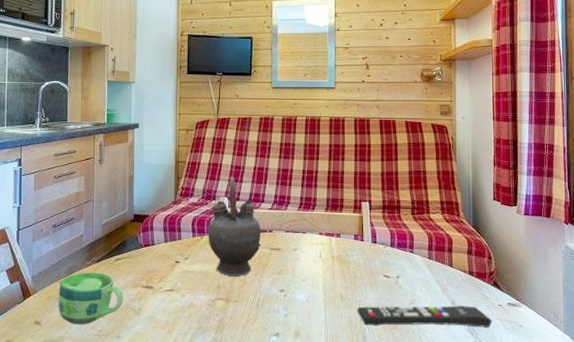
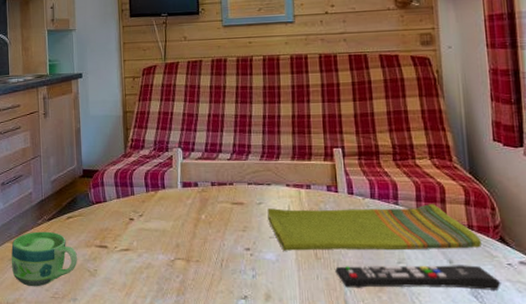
teapot: present [208,177,261,277] -> none [162,126,221,235]
dish towel: none [301,253,479,293] -> present [267,204,481,251]

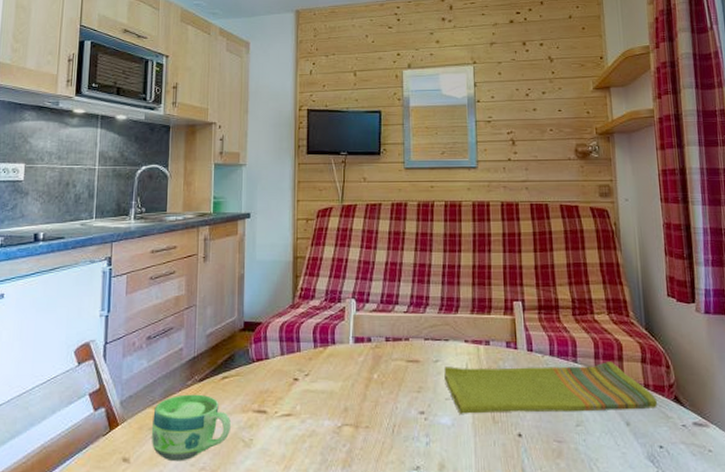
remote control: present [335,265,501,290] -> none [513,427,676,455]

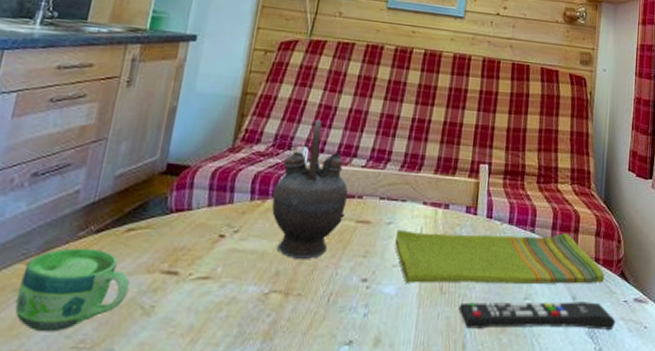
teapot: none [332,274,395,397] -> present [271,120,348,260]
remote control: none [513,427,676,455] -> present [458,301,616,330]

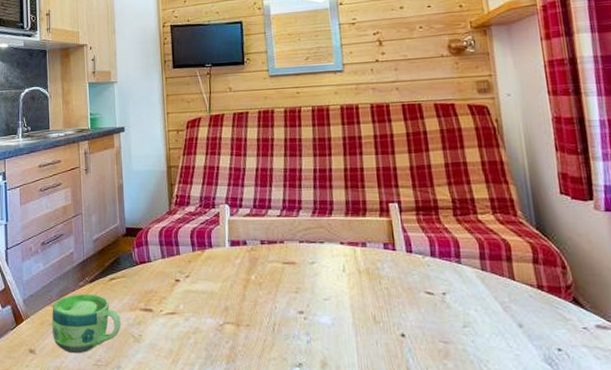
teapot: present [271,120,348,260] -> none [209,181,271,297]
dish towel: present [395,230,604,284] -> none [321,262,553,314]
remote control: present [458,301,616,330] -> none [395,329,577,357]

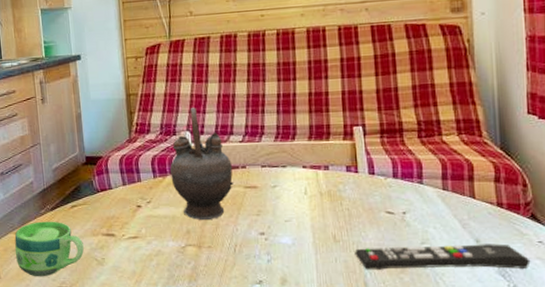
teapot: none [209,181,271,297] -> present [170,108,233,221]
remote control: none [395,329,577,357] -> present [355,244,531,270]

